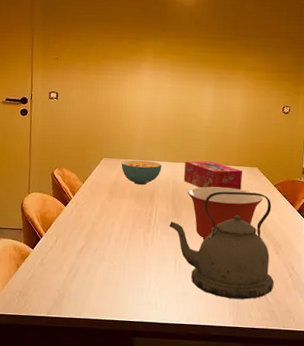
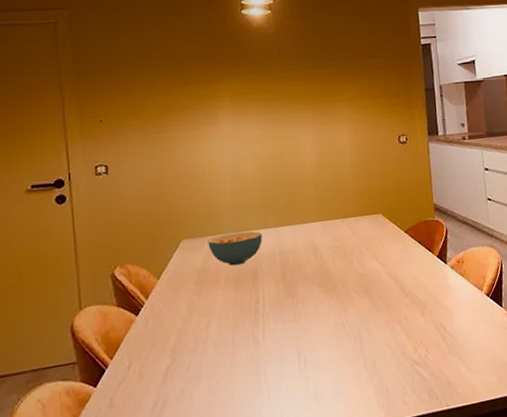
kettle: present [169,191,274,300] -> none [284,244,427,388]
tissue box: present [184,160,242,191] -> none [291,216,367,253]
mixing bowl: present [187,186,263,240] -> none [300,244,394,319]

